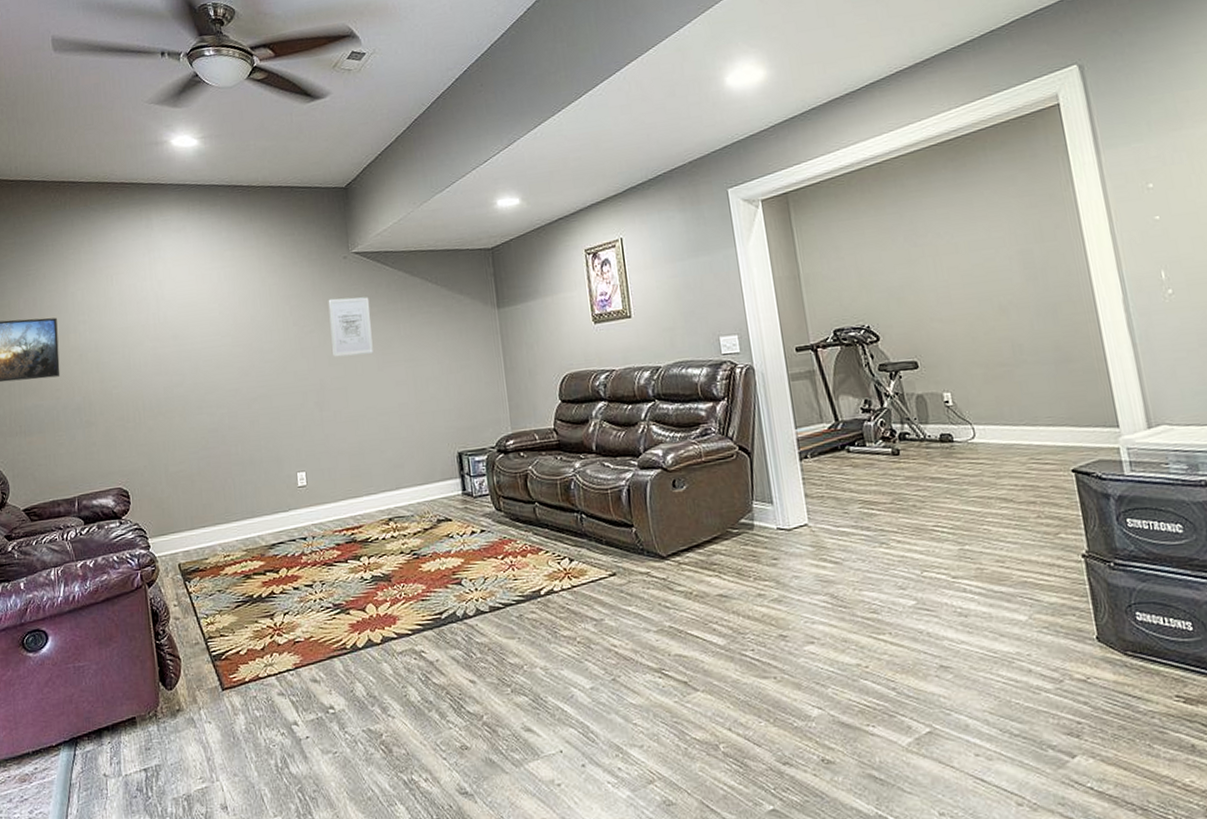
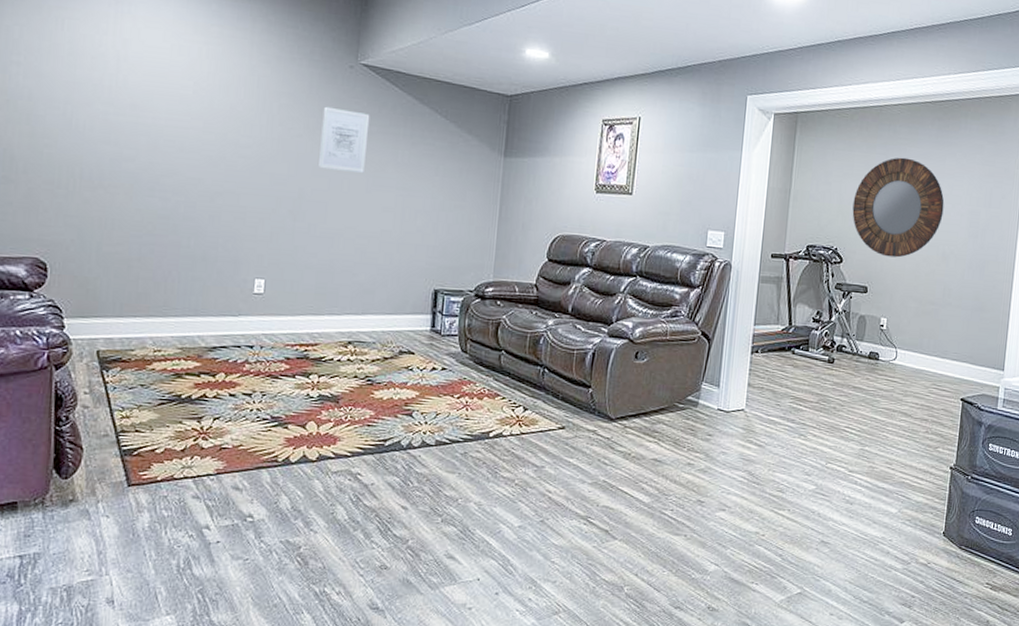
home mirror: none [874,210,988,324] -> present [852,157,945,258]

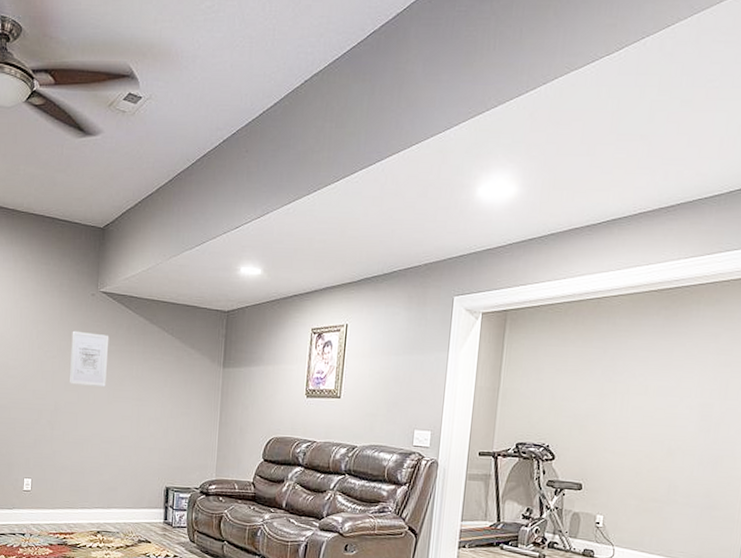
home mirror: present [852,157,945,258] -> none [565,350,671,454]

